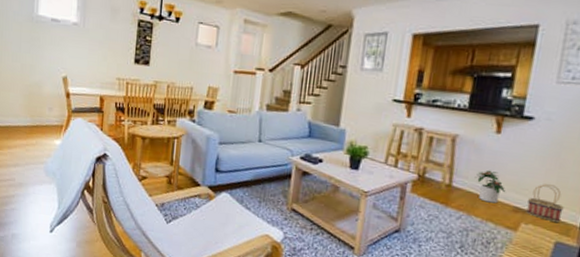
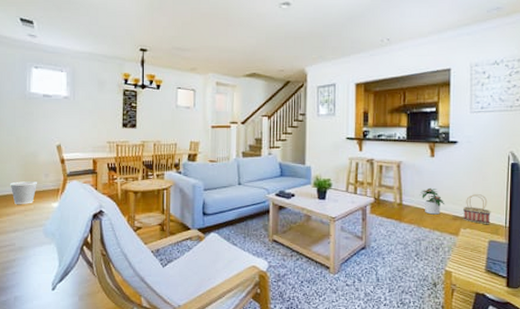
wastebasket: none [12,113,41,138] -> present [10,181,38,204]

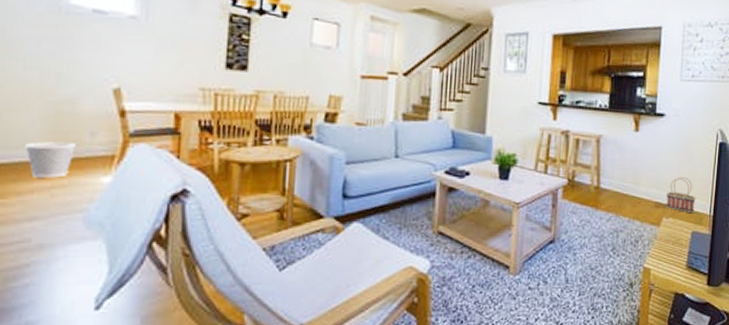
potted plant: present [419,187,444,215] -> none [620,168,647,201]

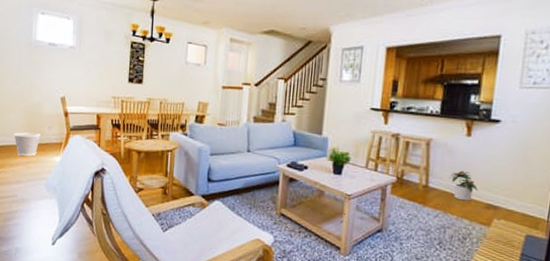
potted plant: none [620,168,647,201] -> present [449,170,478,201]
basket: present [666,177,696,212] -> none [498,181,532,217]

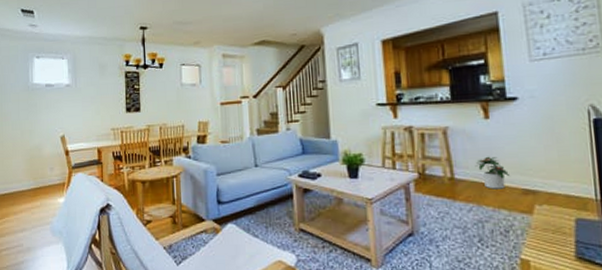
wastebasket: present [14,132,41,156] -> none [16,176,44,202]

